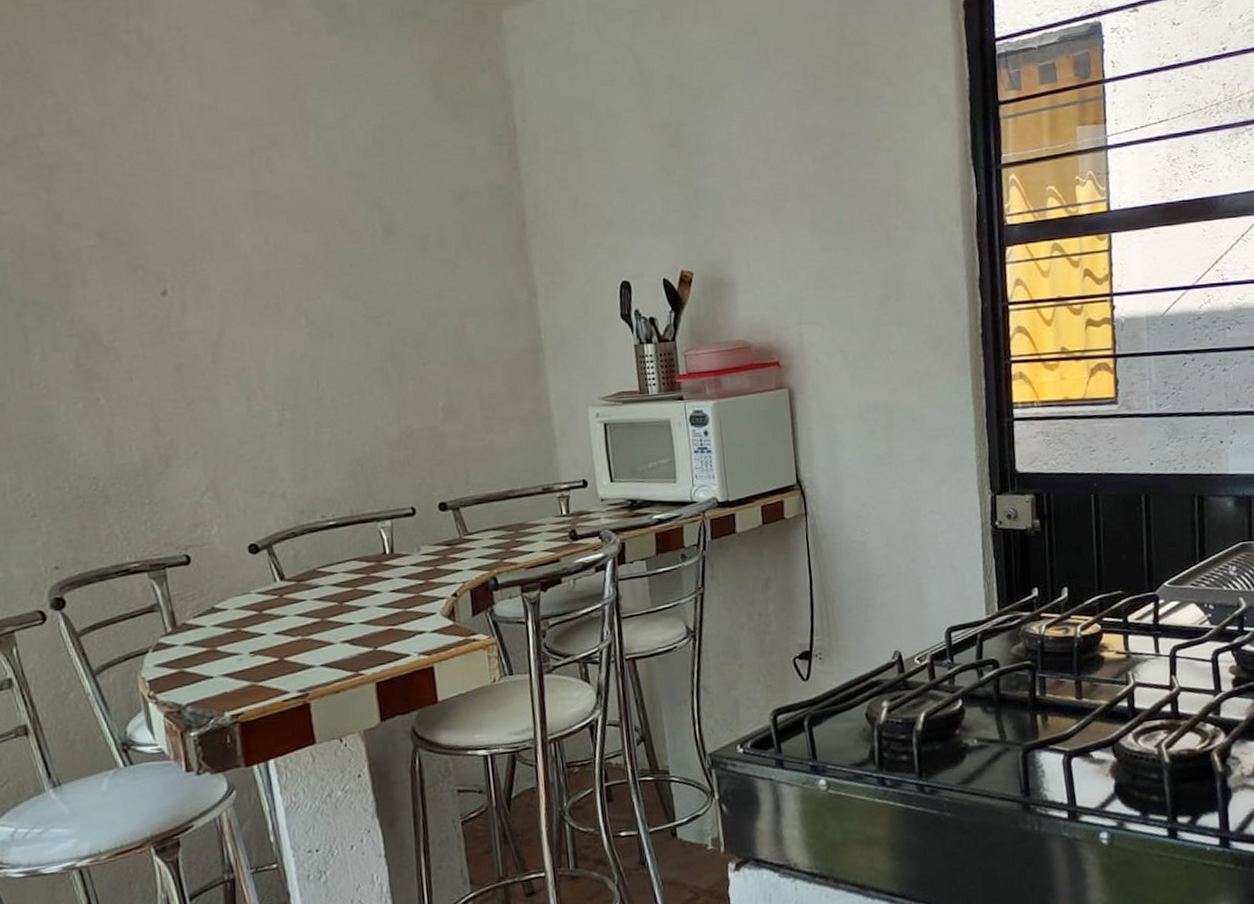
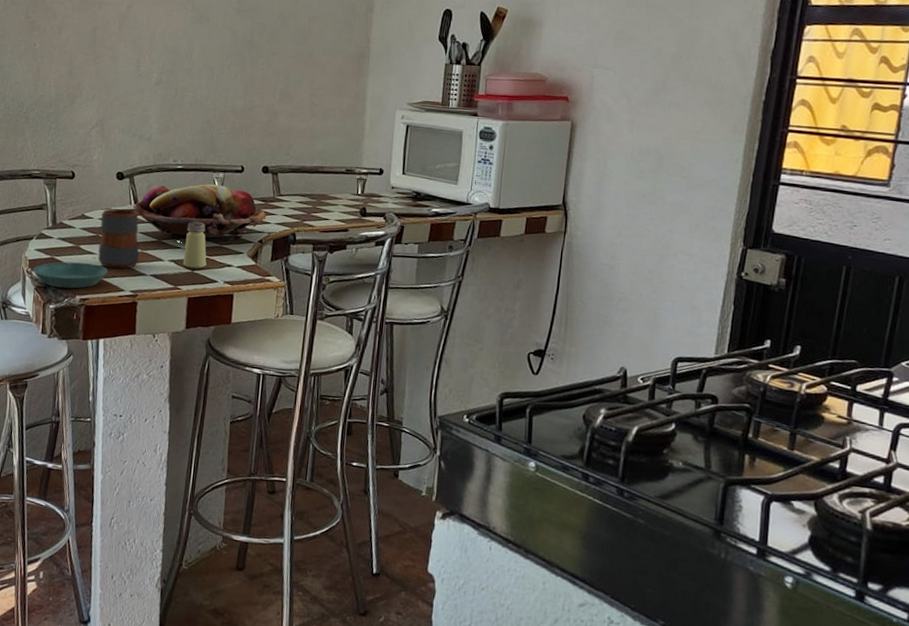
saucer: none [156,667,262,709] -> present [32,261,108,289]
mug: none [238,588,301,668] -> present [98,208,139,269]
fruit basket: none [279,535,456,615] -> present [133,183,267,242]
saltshaker: none [356,585,391,647] -> present [183,221,207,269]

